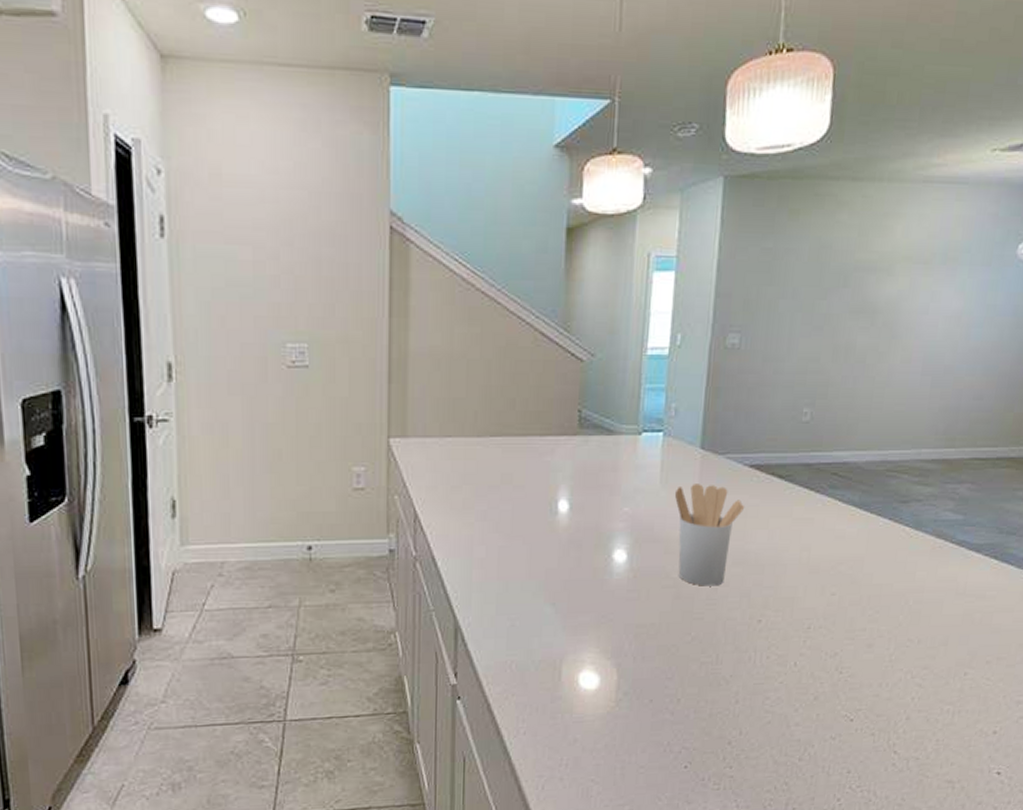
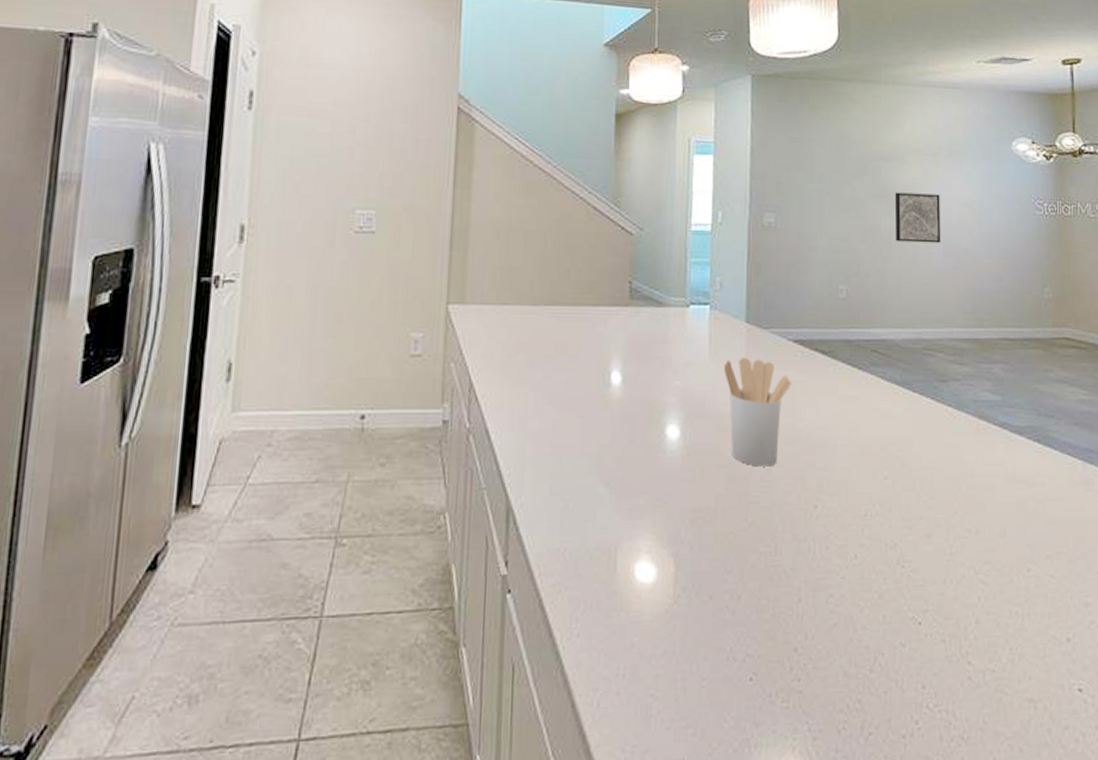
wall art: none [870,306,927,361] -> present [894,192,941,244]

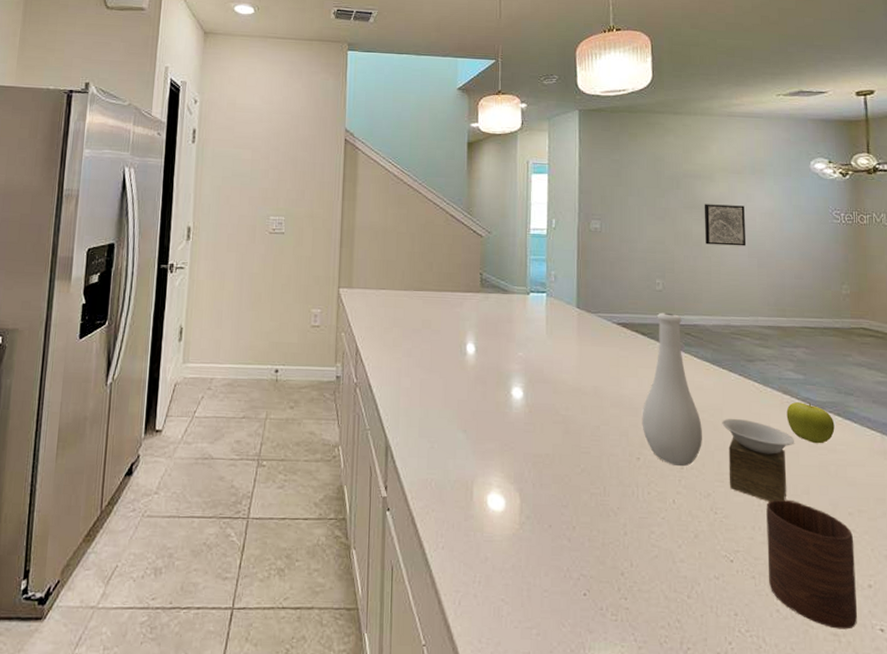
utensil holder: present [723,358,792,467] -> none [558,336,617,424]
vase: none [820,325,991,549] -> present [642,312,795,502]
cup: none [959,544,1054,694] -> present [766,499,857,630]
fruit: none [982,428,1034,477] -> present [786,402,835,444]

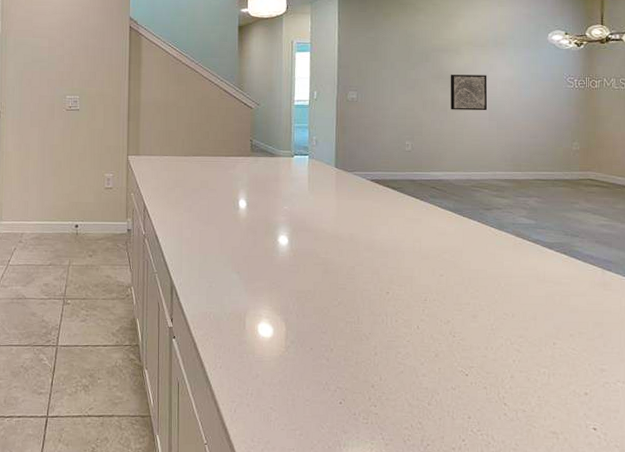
vase: present [642,312,795,502] -> none [391,170,526,327]
cup: present [766,499,857,630] -> none [498,324,574,429]
fruit: present [786,402,835,444] -> none [518,243,561,278]

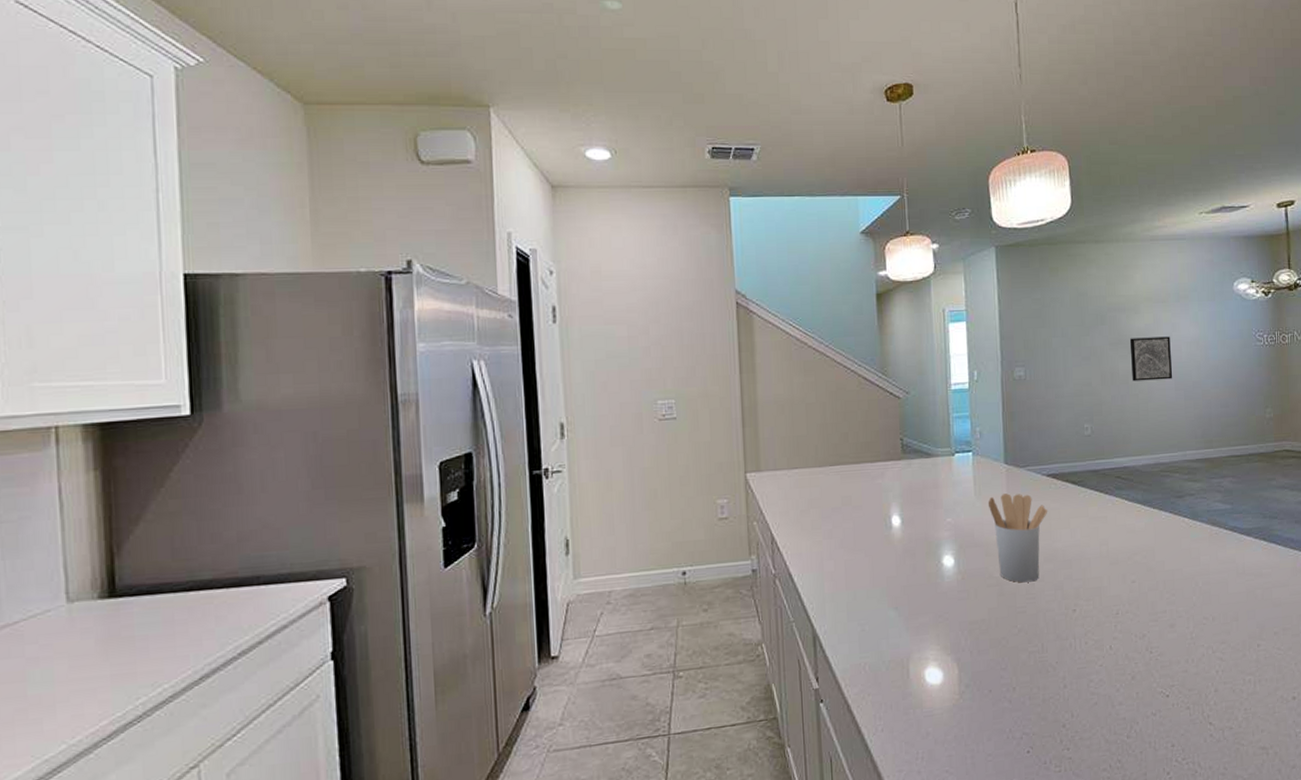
utensil holder: none [319,191,370,265] -> present [988,493,1048,583]

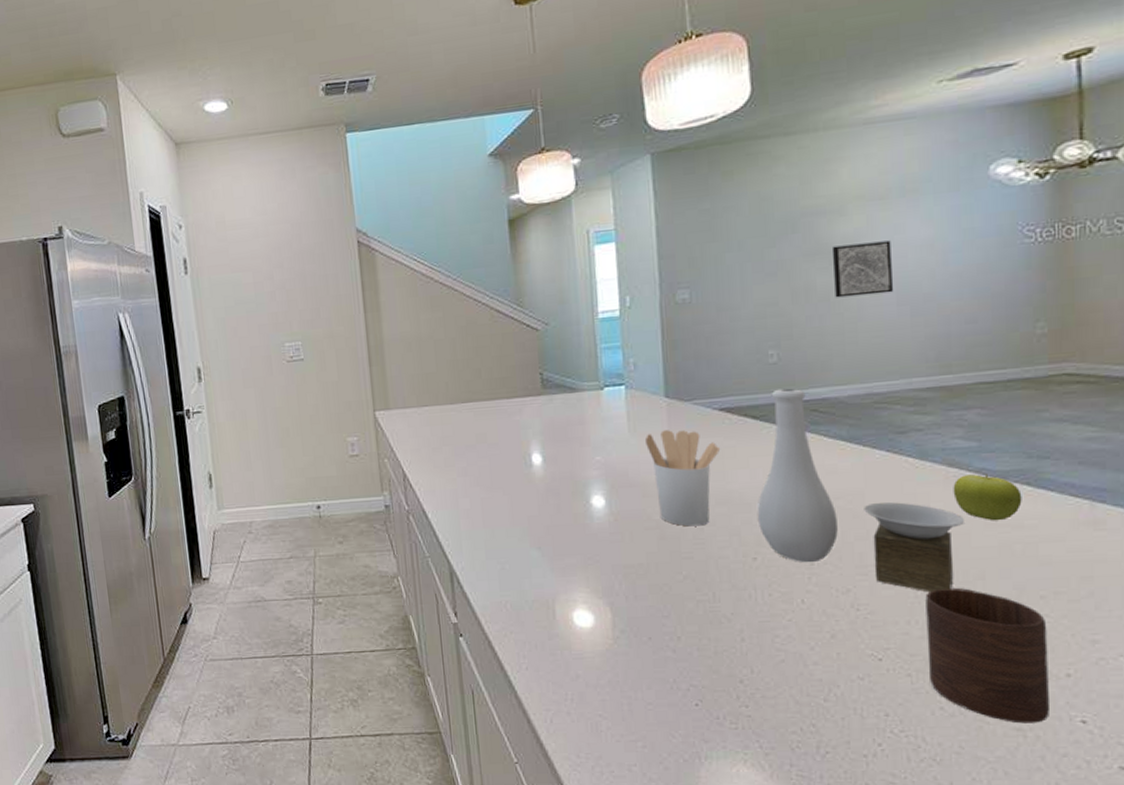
vase: none [1076,457,1224,634] -> present [757,388,966,593]
cup: none [1198,628,1283,743] -> present [925,587,1049,724]
fruit: none [1215,531,1261,571] -> present [953,474,1022,521]

